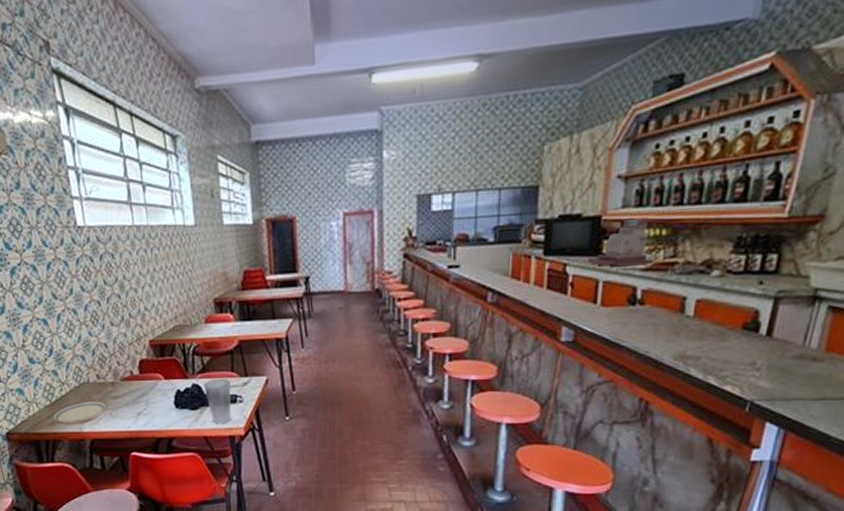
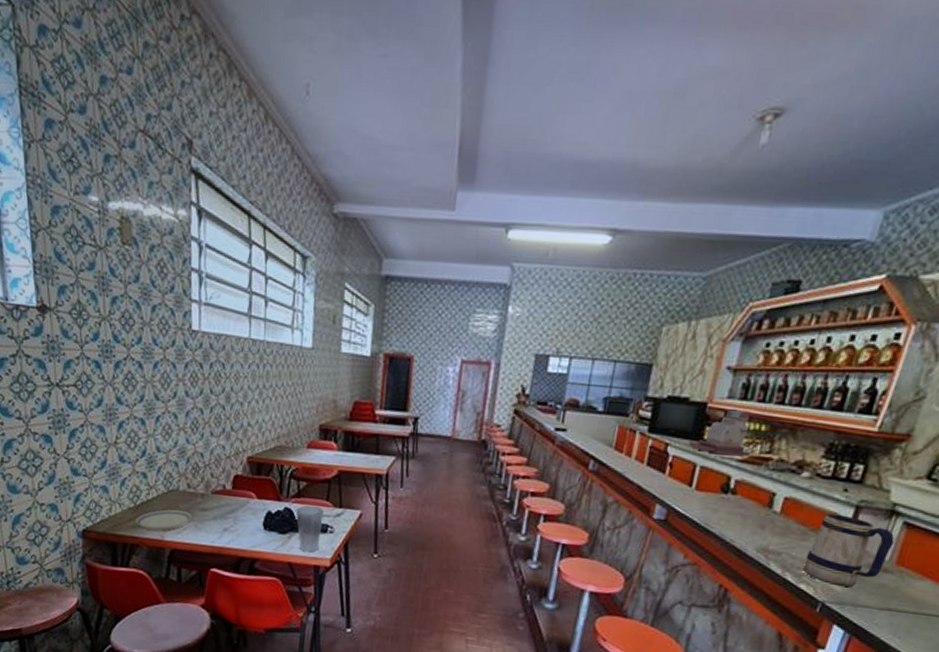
beer mug: none [726,308,821,383] -> present [803,513,895,588]

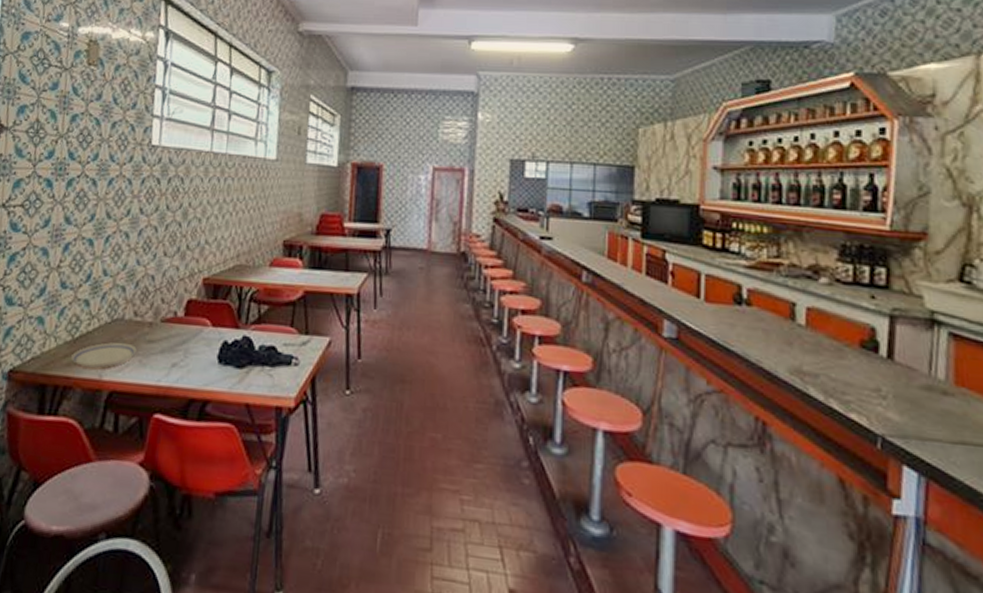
cup: present [296,505,324,553] -> none [255,333,288,390]
cash register: present [688,409,751,457] -> none [688,211,751,263]
beer mug: present [803,513,895,588] -> none [848,324,945,416]

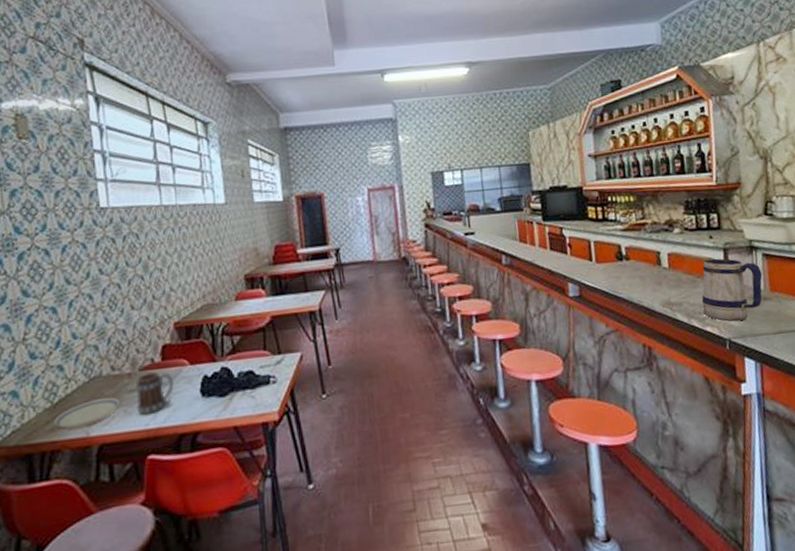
beer mug: none [151,325,193,371] -> present [135,372,174,416]
beer mug: none [848,324,945,416] -> present [701,258,763,322]

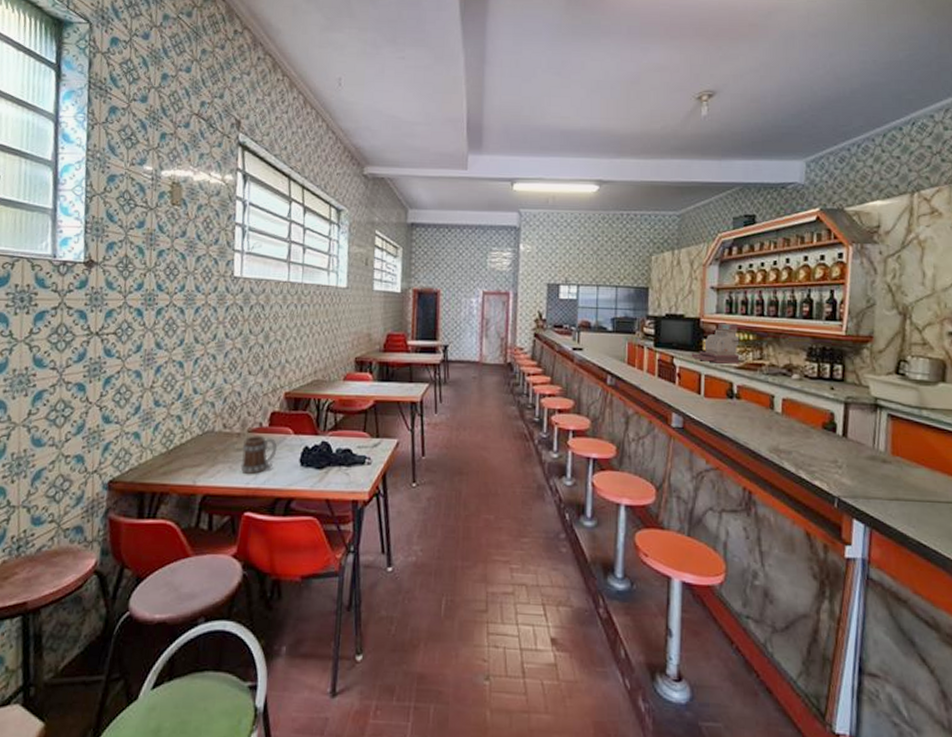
plate: present [54,397,120,430] -> none [167,451,227,476]
cash register: none [578,187,624,229] -> present [691,323,740,364]
beer mug: present [701,258,763,322] -> none [813,411,885,481]

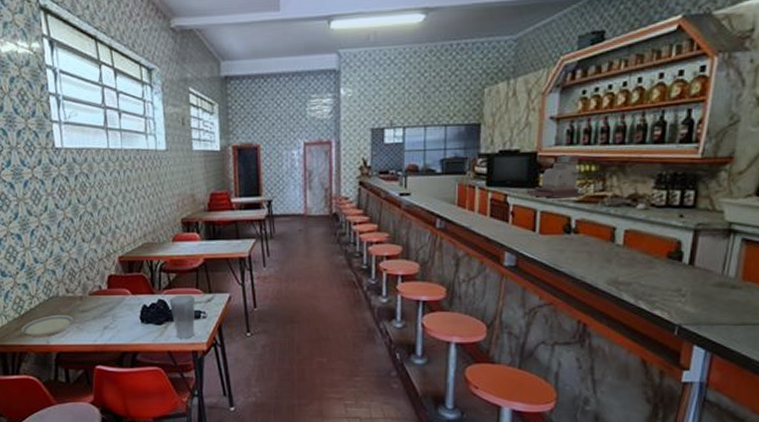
plate: none [167,451,227,476] -> present [21,314,73,337]
beer mug: present [240,434,278,475] -> none [86,297,118,333]
cup: none [333,437,361,487] -> present [169,294,195,339]

